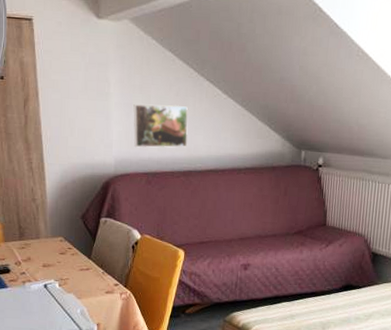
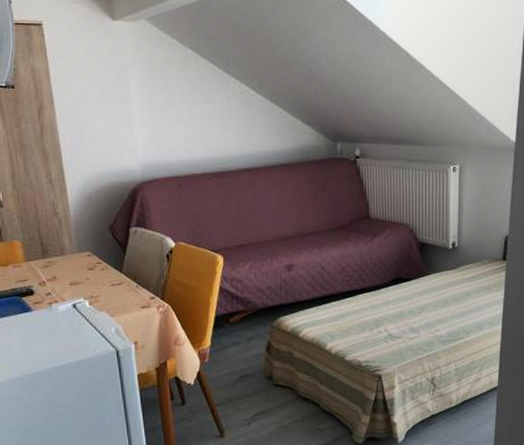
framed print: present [133,104,189,148] -> none [157,104,217,151]

